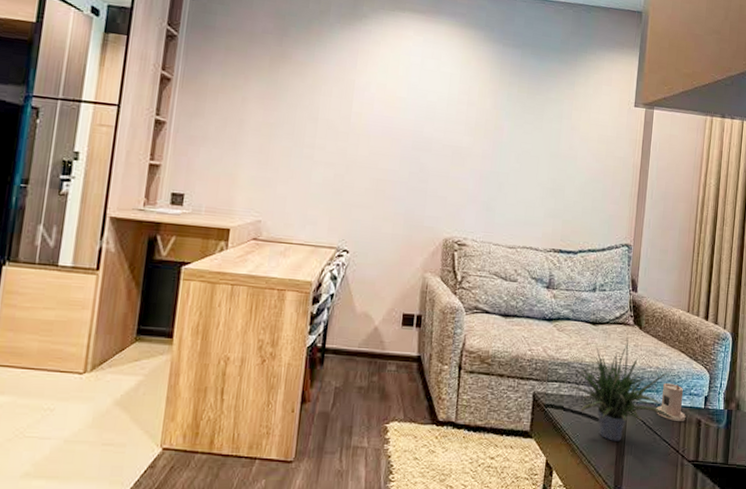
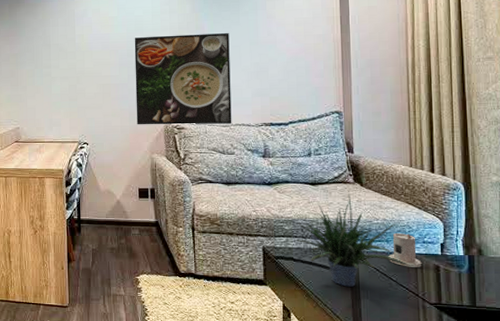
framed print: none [411,127,530,247] -> present [134,33,232,125]

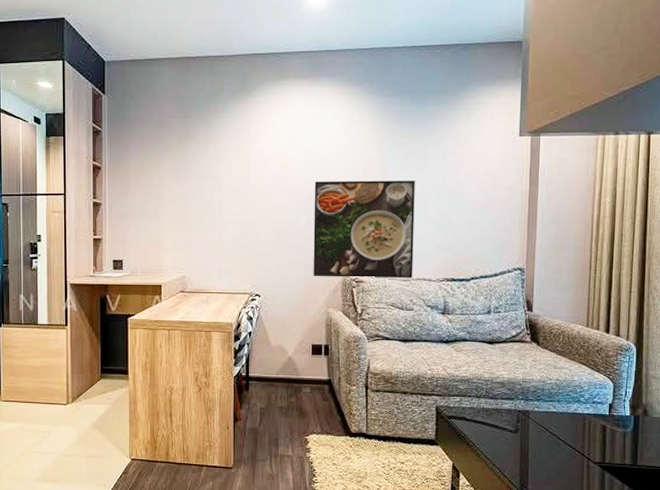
potted plant: present [295,191,408,287] -> none [469,350,576,447]
candle: present [388,233,422,268] -> none [558,393,590,428]

